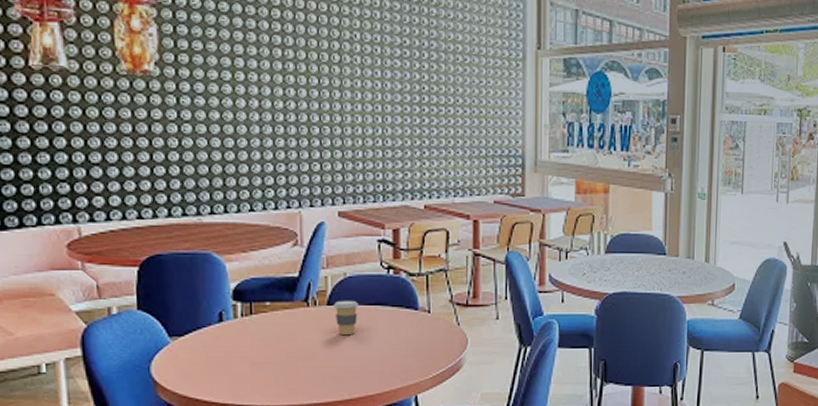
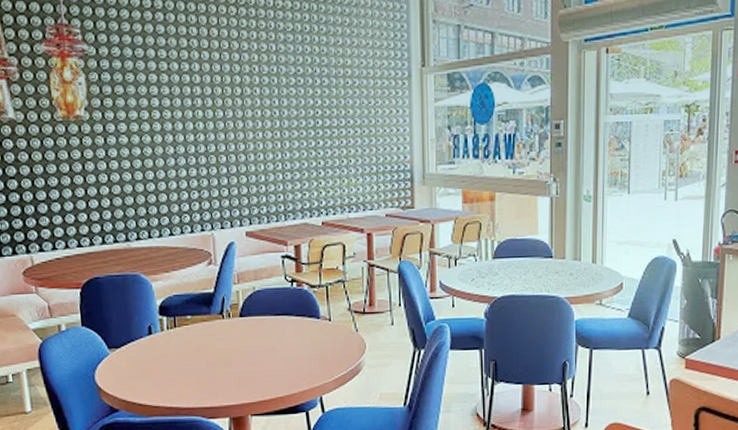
coffee cup: present [333,300,359,336] -> none [244,311,267,344]

